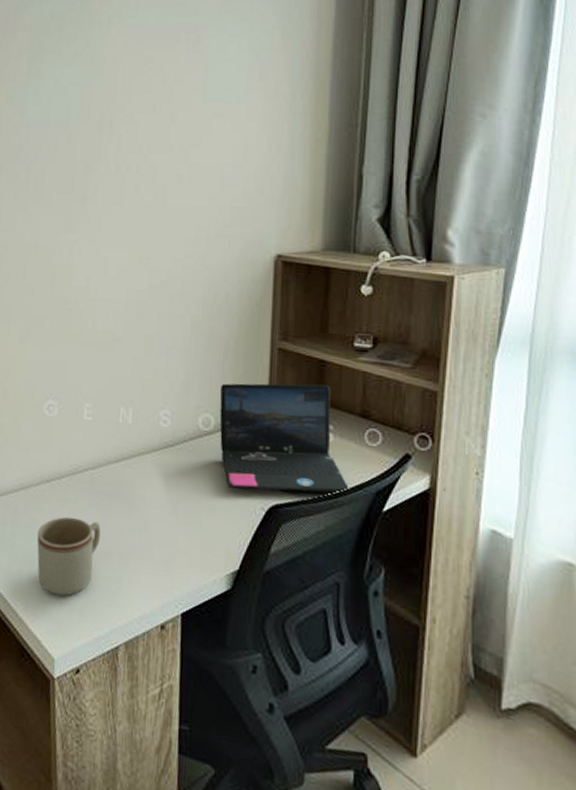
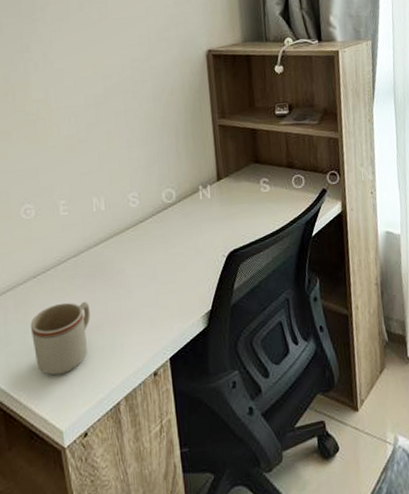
laptop: present [219,383,349,494] -> none [176,148,286,245]

